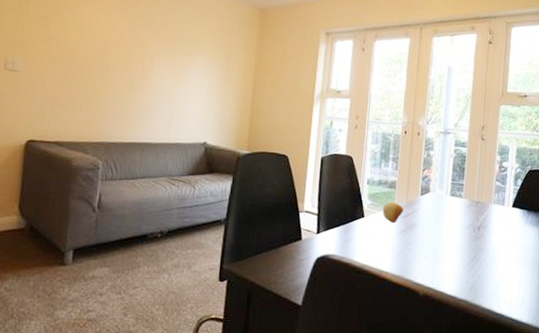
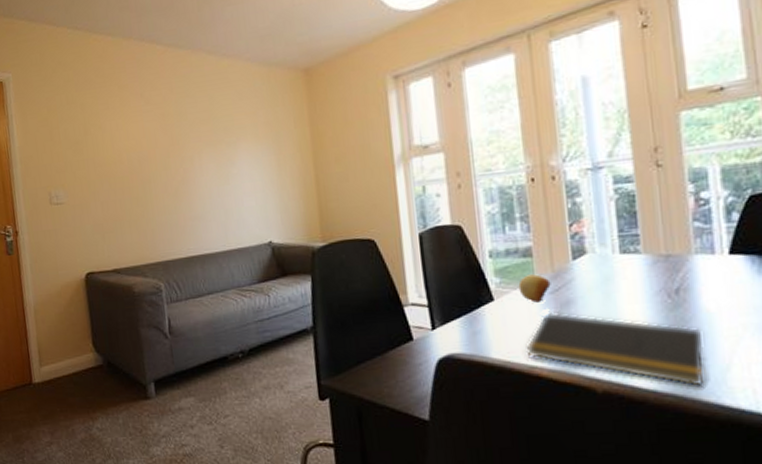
notepad: none [379,231,488,296] -> present [526,312,705,386]

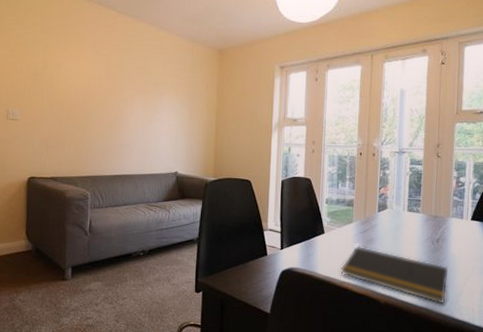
fruit: present [518,274,551,304] -> none [341,218,362,239]

